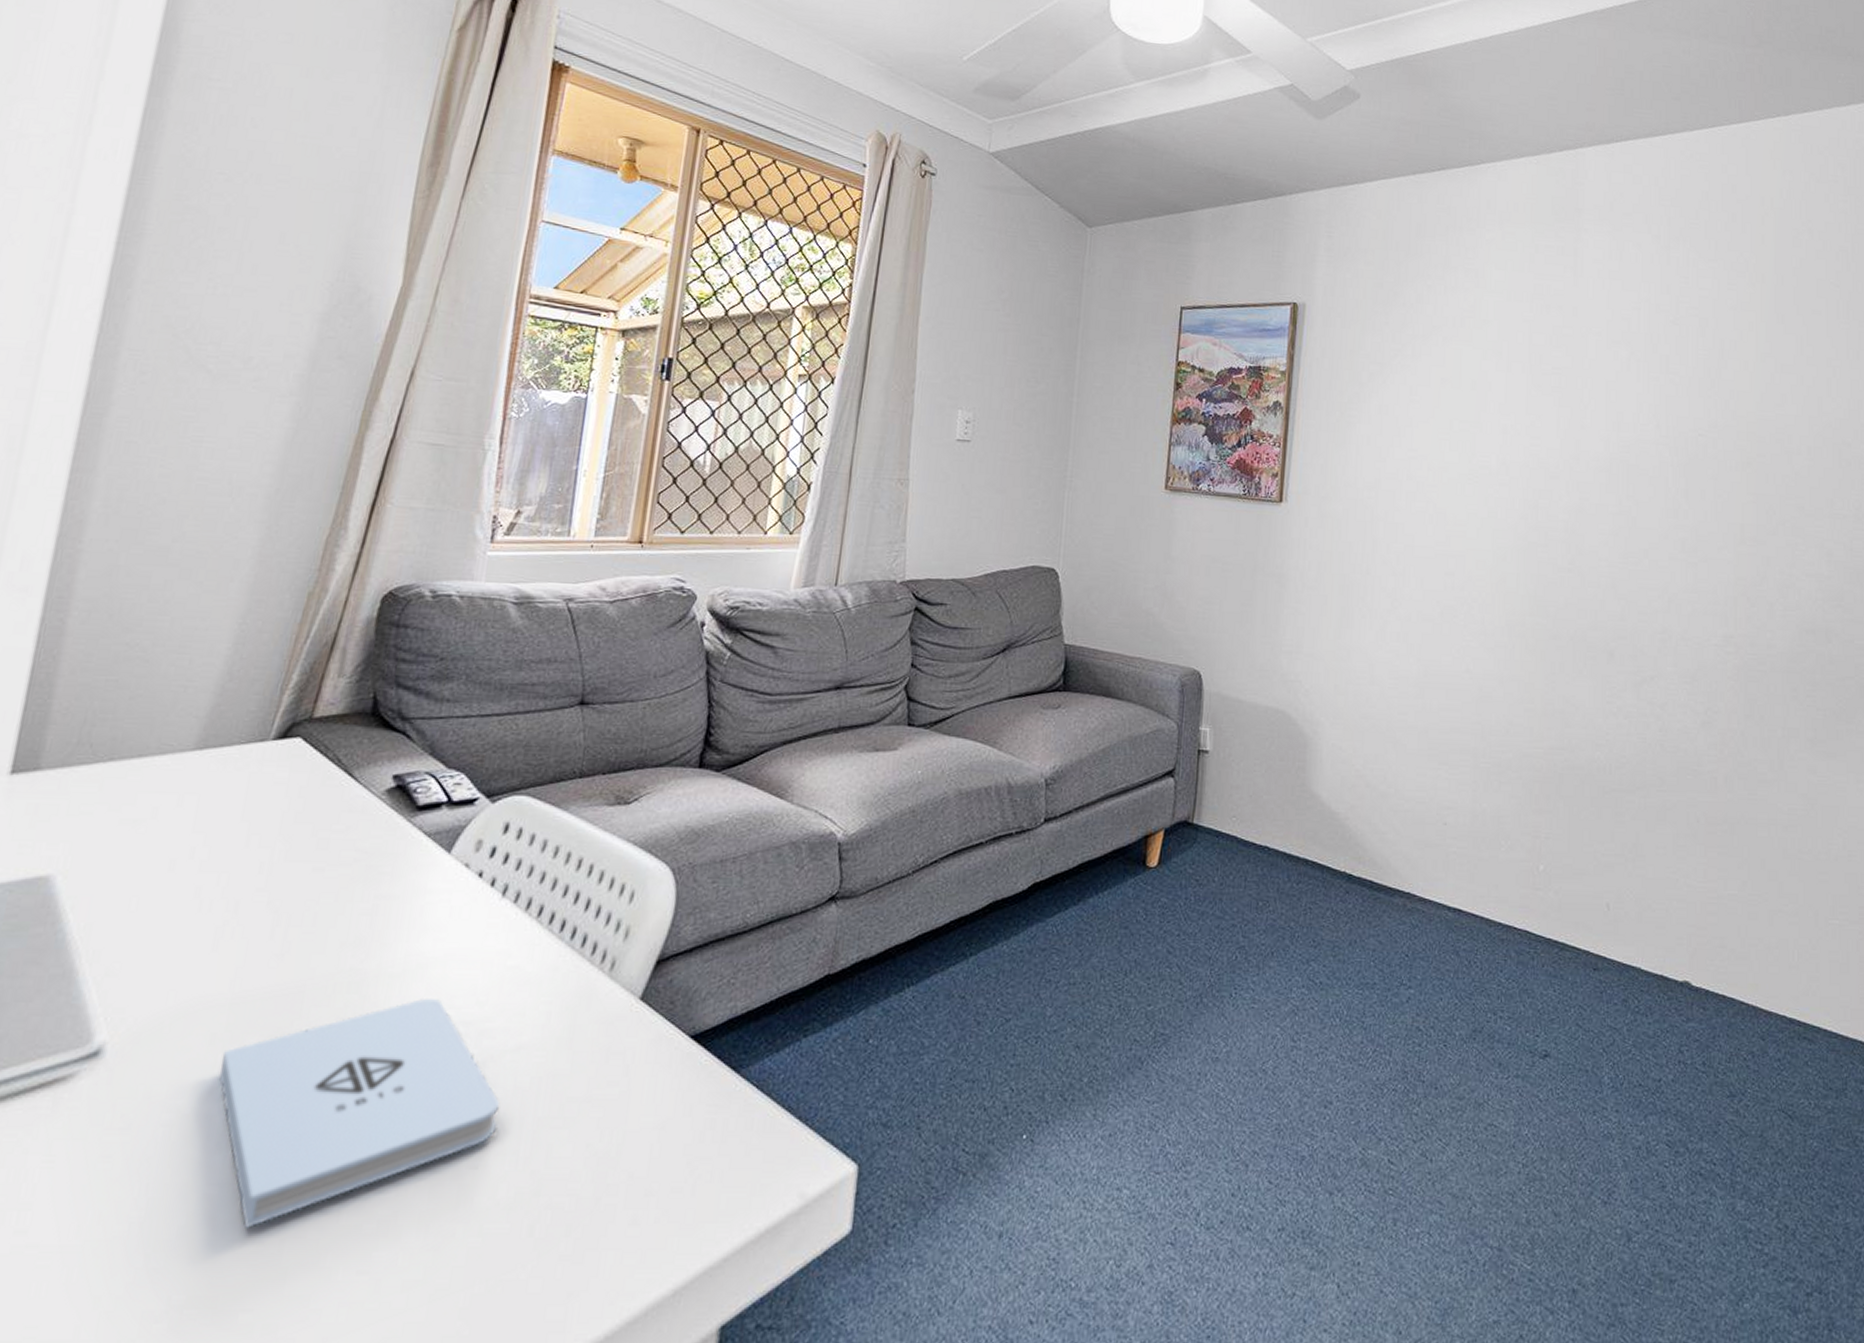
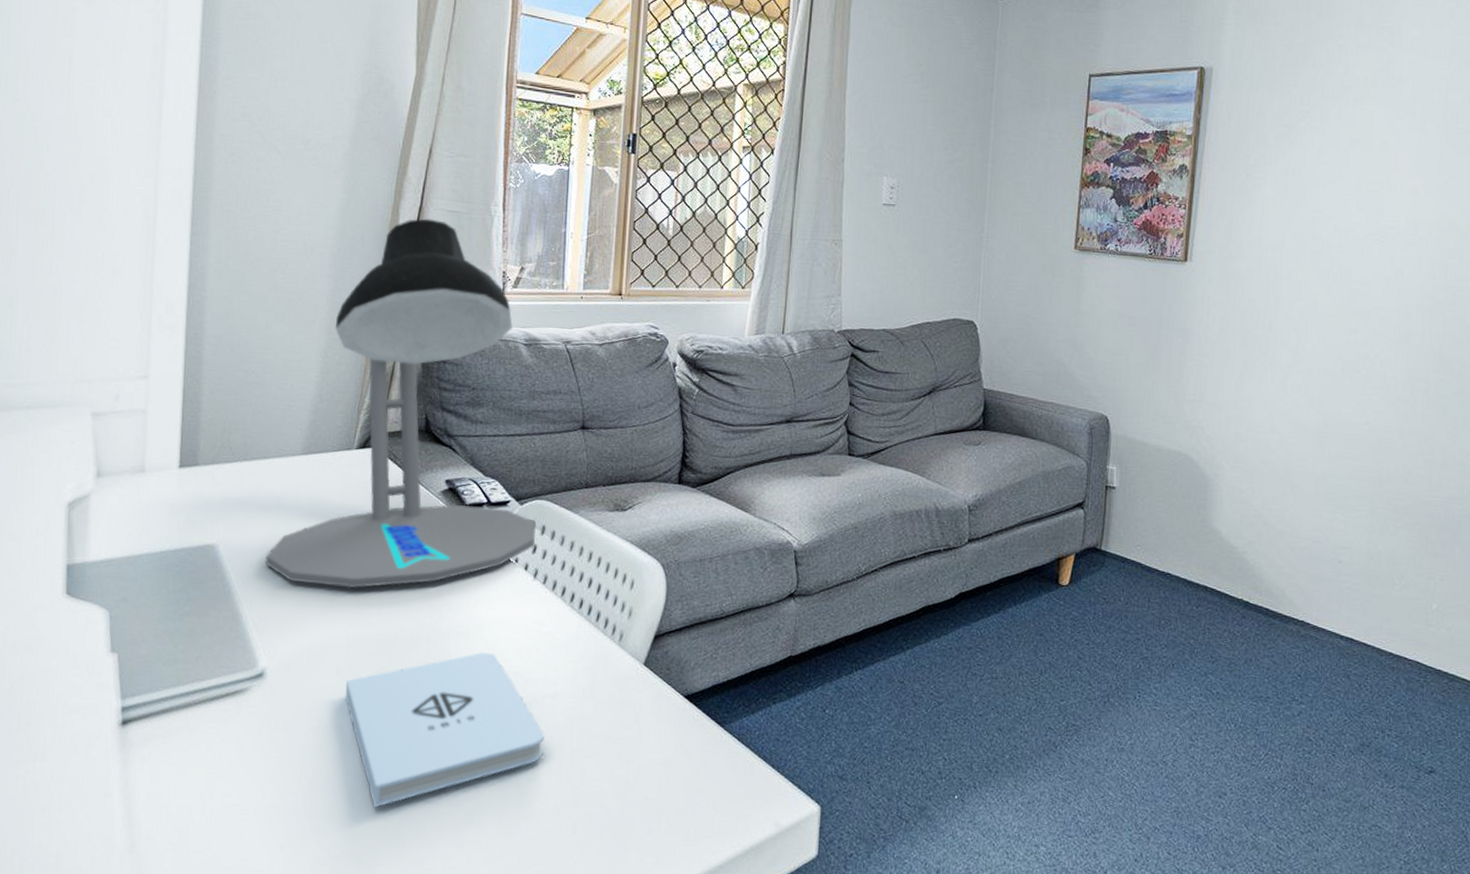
desk lamp: none [122,452,511,925] -> present [265,218,536,589]

